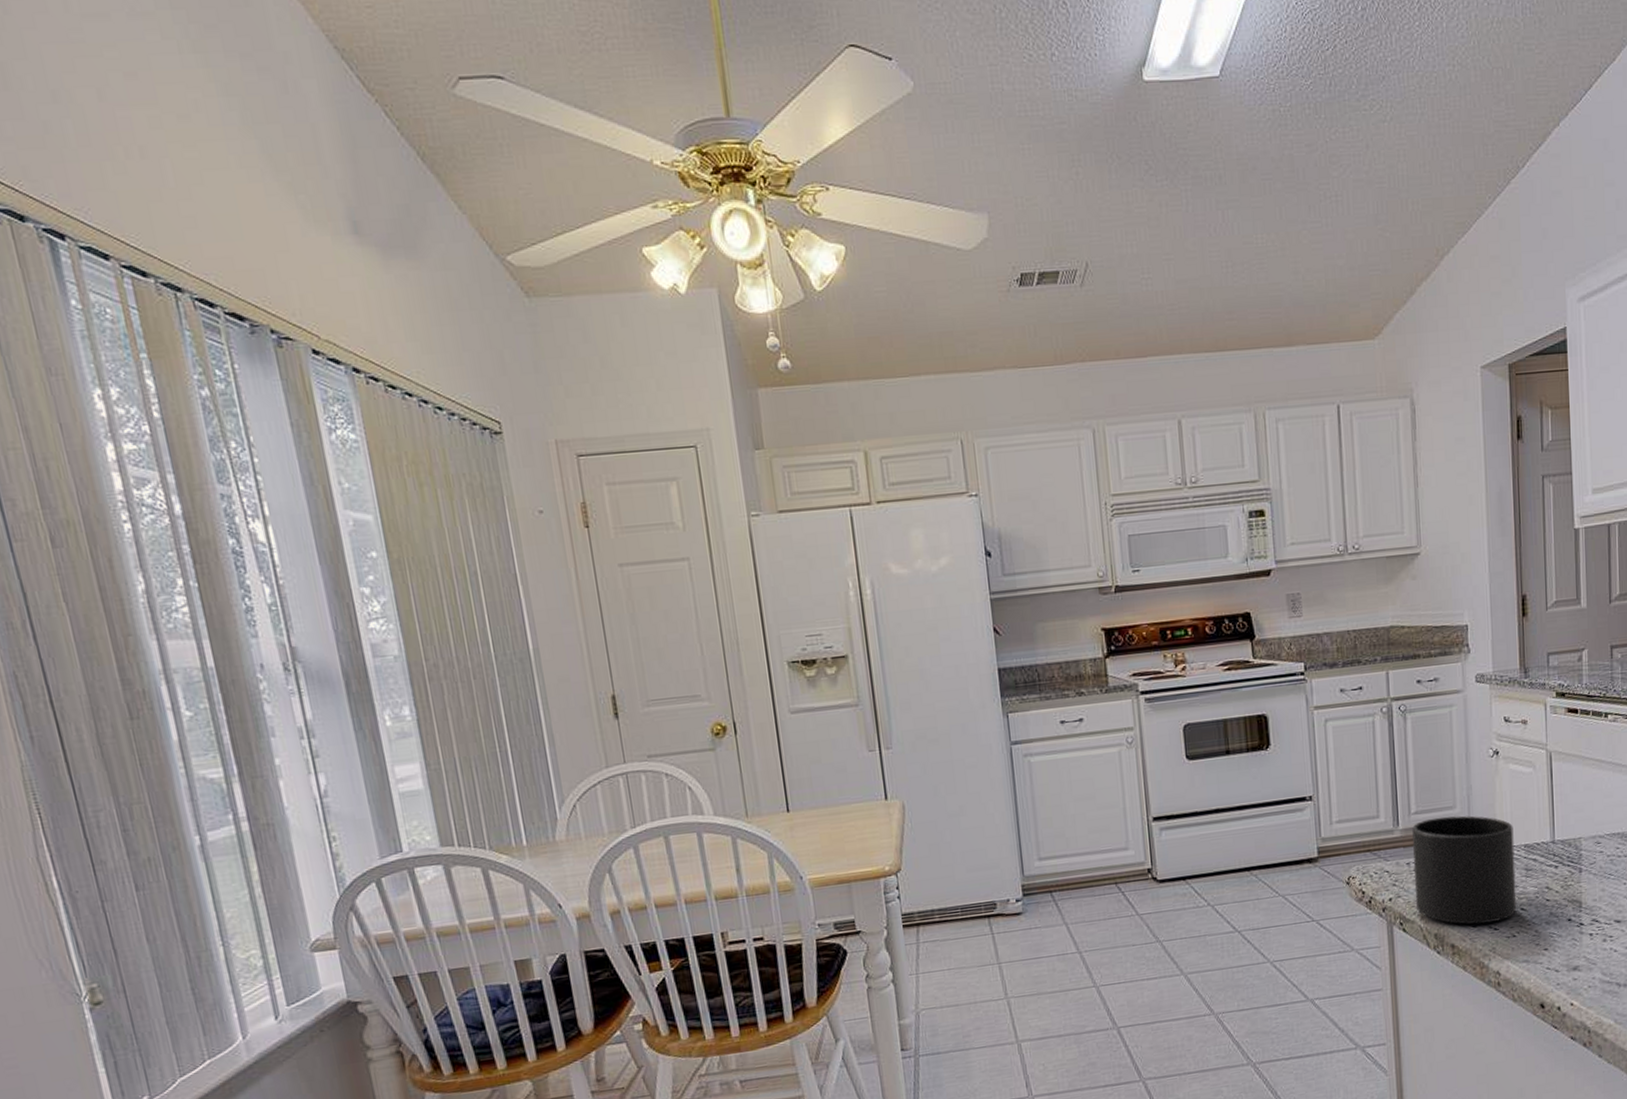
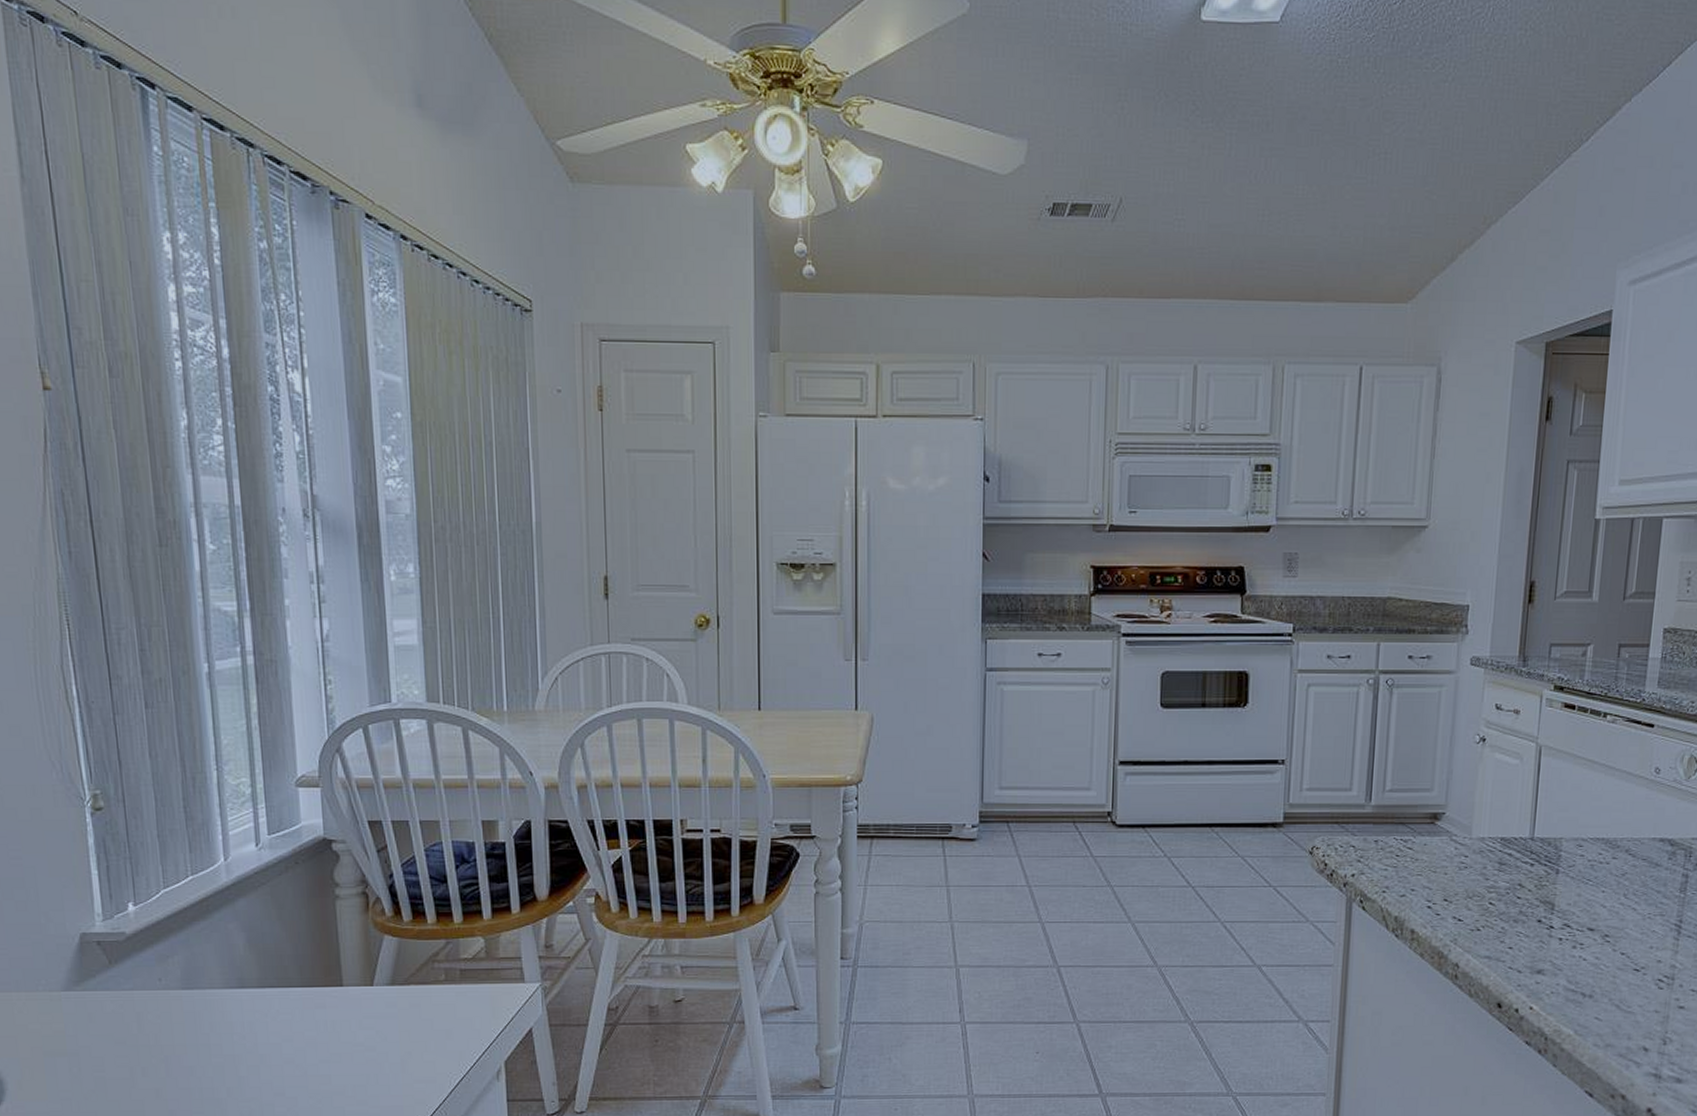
mug: present [1412,815,1517,925] -> none [1378,798,1492,912]

